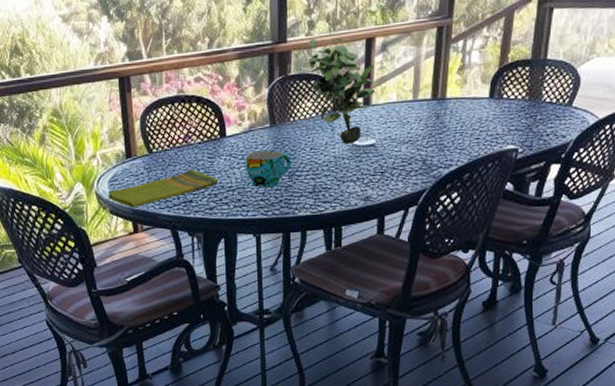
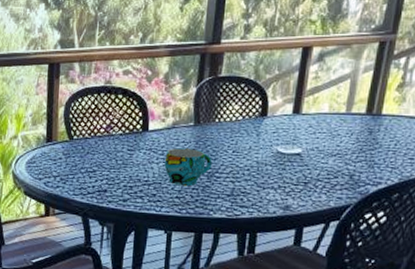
dish towel: present [108,169,218,208] -> none [24,159,135,192]
potted plant: present [308,37,376,144] -> none [240,41,308,151]

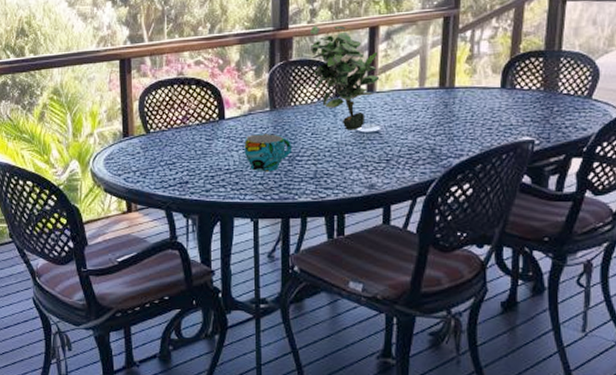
potted plant: none [240,41,308,151] -> present [309,25,380,130]

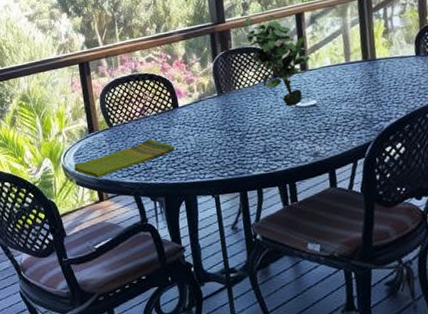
dish towel: none [103,150,215,187] -> present [74,139,175,179]
cup: present [244,134,293,172] -> none [198,116,242,152]

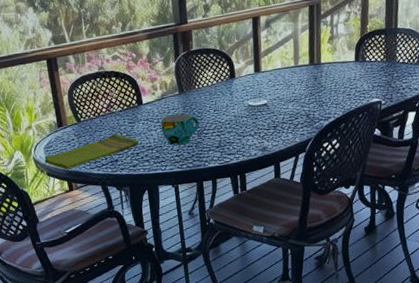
cup: none [198,116,242,152] -> present [160,113,200,146]
potted plant: present [244,15,311,106] -> none [205,17,264,105]

